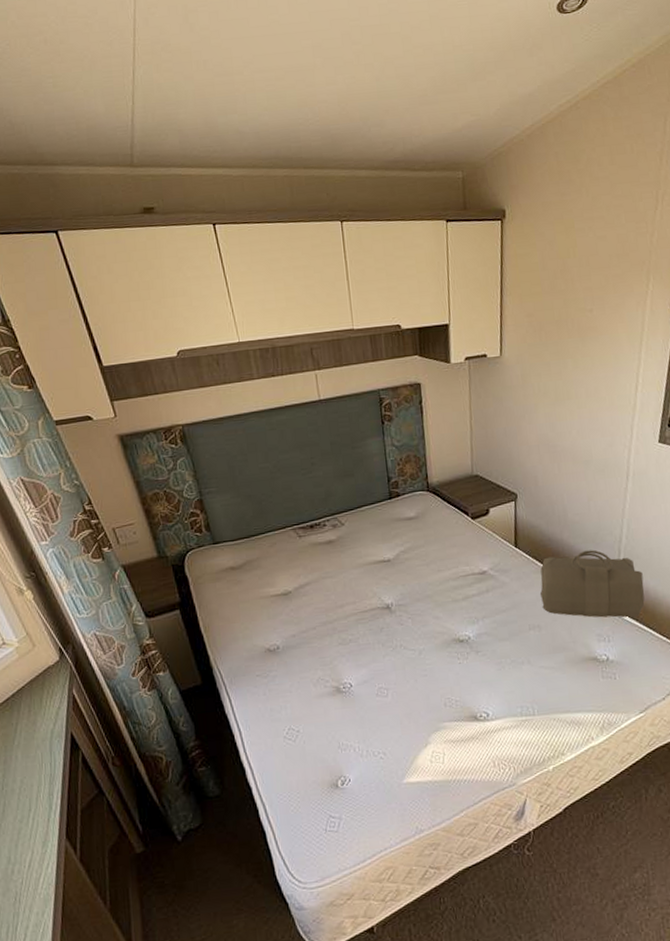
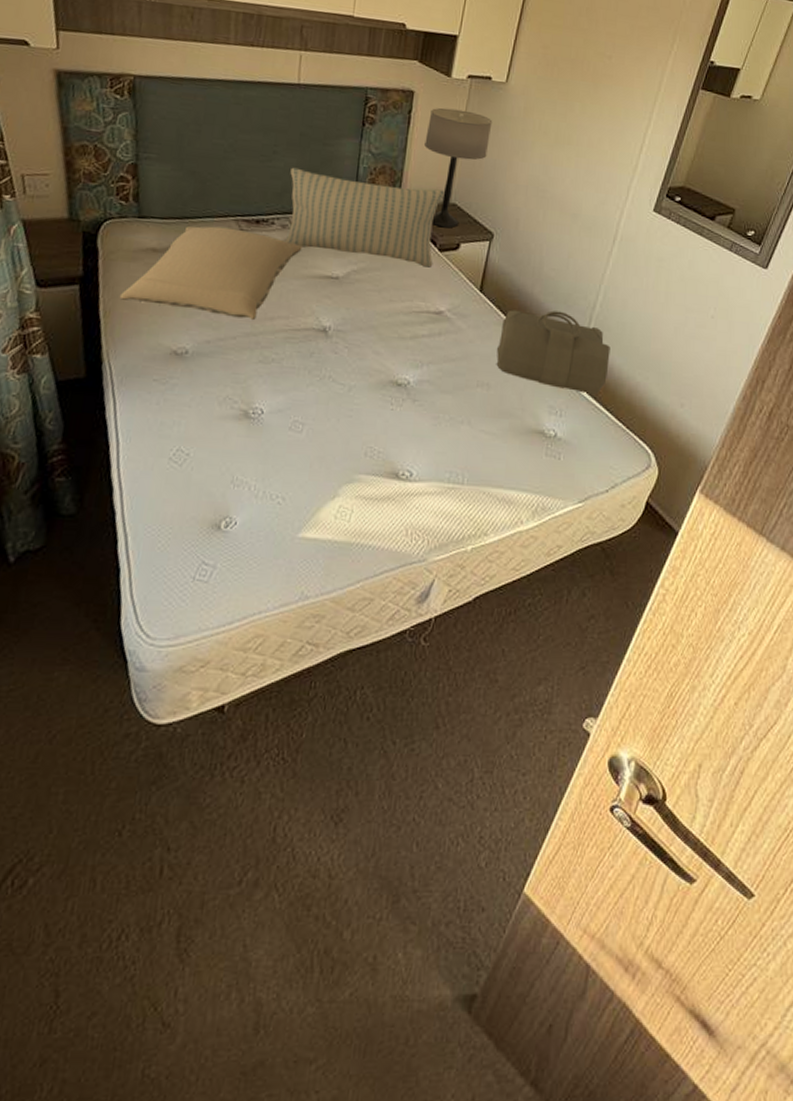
pillow: none [213,536,354,615] -> present [119,226,303,319]
pillow: none [329,465,469,541] -> present [285,167,445,268]
table lamp: none [438,390,497,498] -> present [424,108,493,228]

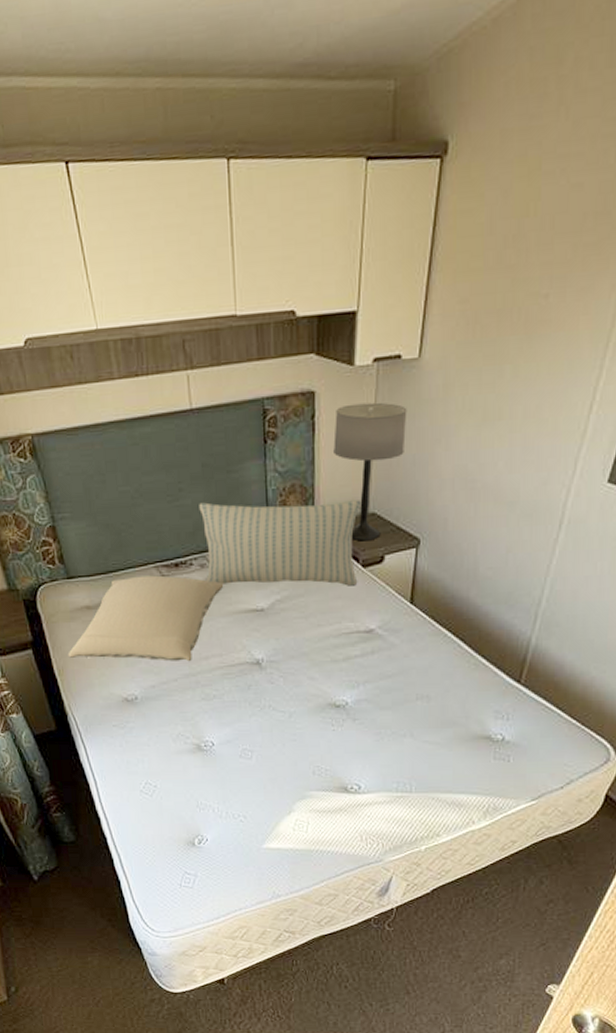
handbag: present [496,310,610,395] -> none [435,612,560,695]

